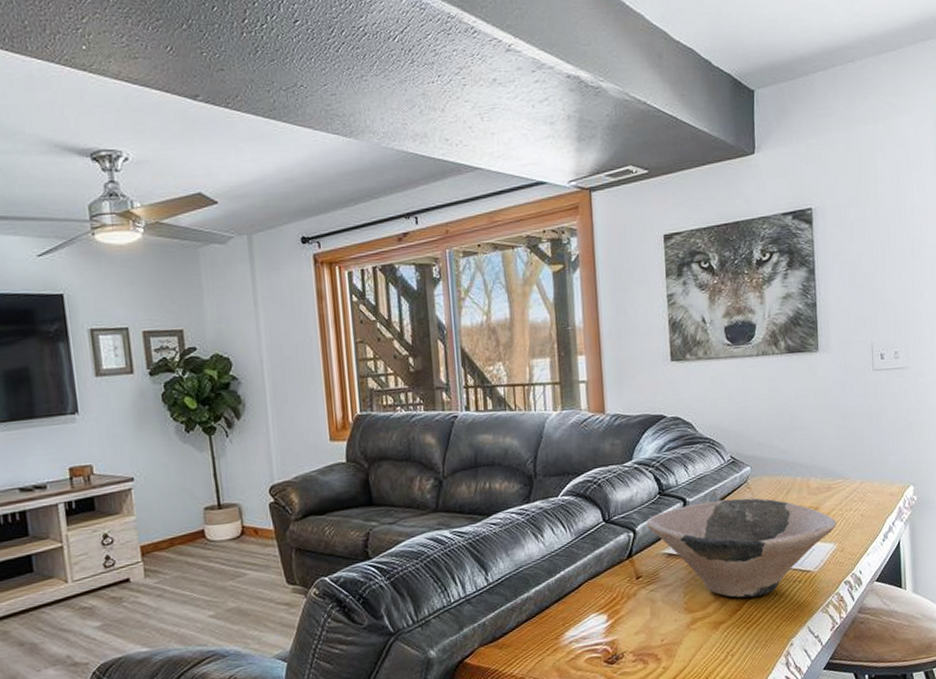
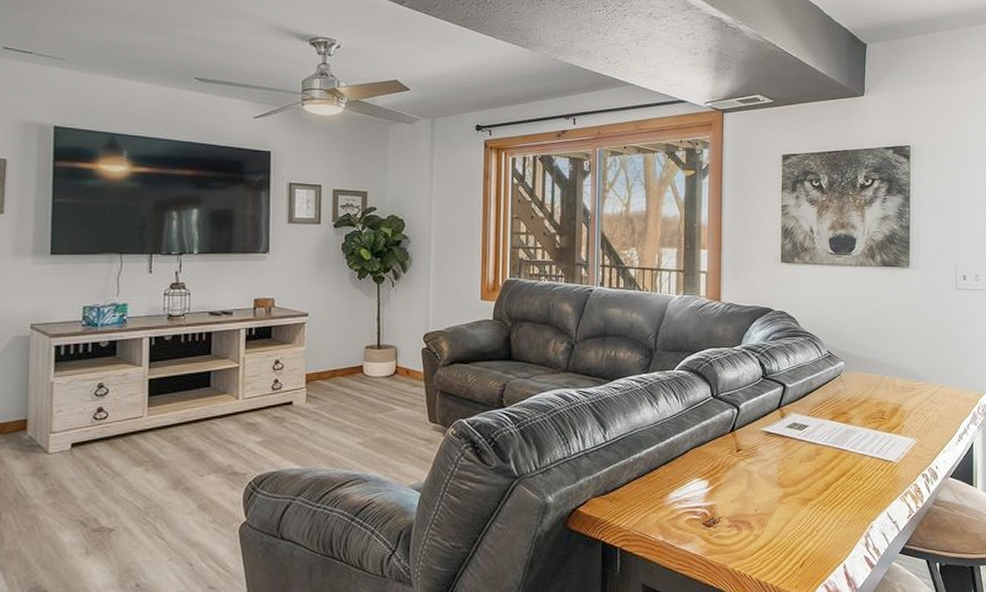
ceramic bowl: present [646,498,837,598] -> none [749,389,918,479]

